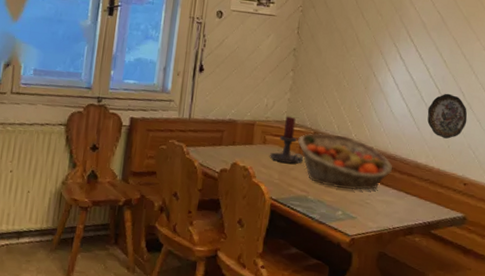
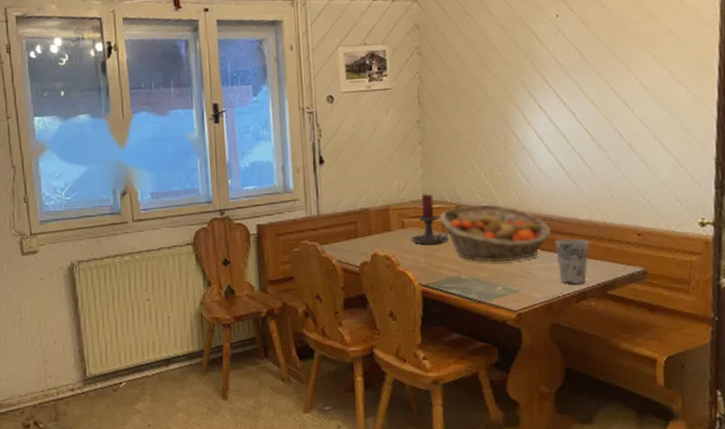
cup: none [393,177,422,220] -> present [555,239,589,285]
decorative plate: present [427,93,468,139] -> none [581,136,630,188]

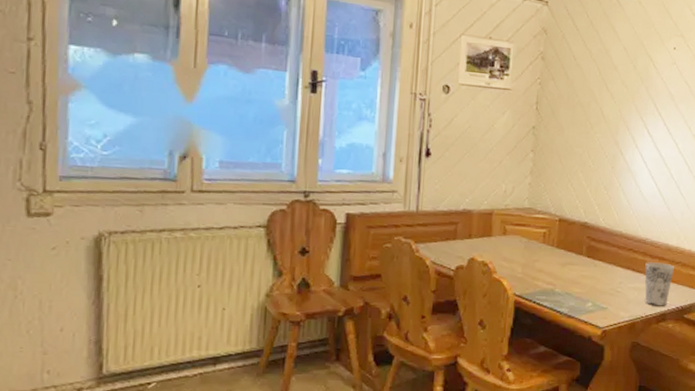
candle holder: present [411,194,450,245] -> none [511,202,549,255]
fruit basket: present [439,204,552,262] -> none [541,219,644,279]

